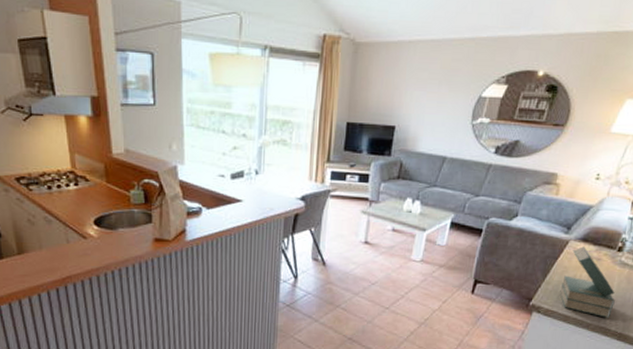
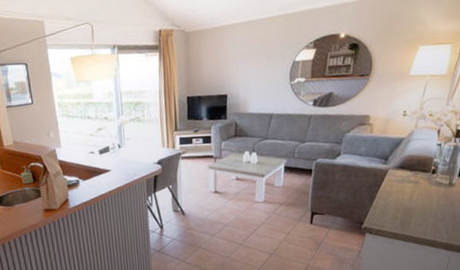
book: present [560,246,615,318] -> none [386,173,436,232]

